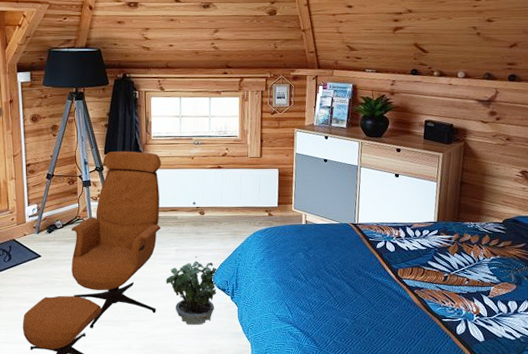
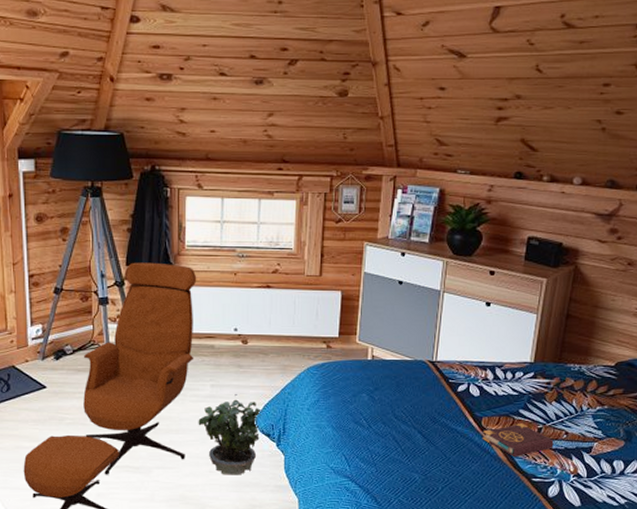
book: none [399,273,458,301] -> present [482,423,554,457]

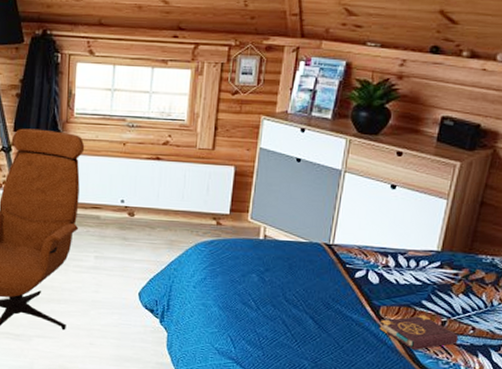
potted plant: present [198,393,262,475] -> none [80,266,146,350]

